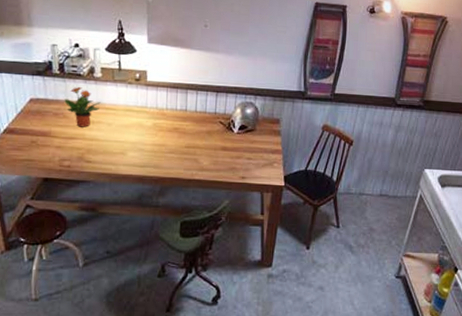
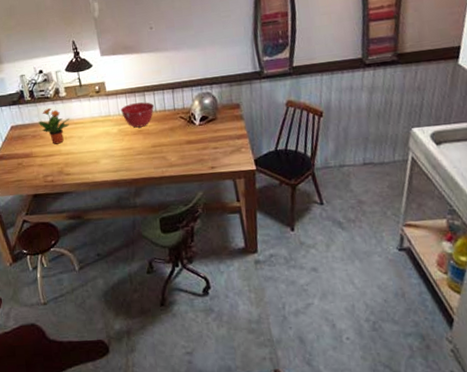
mixing bowl: none [158,99,196,125] -> present [120,102,155,128]

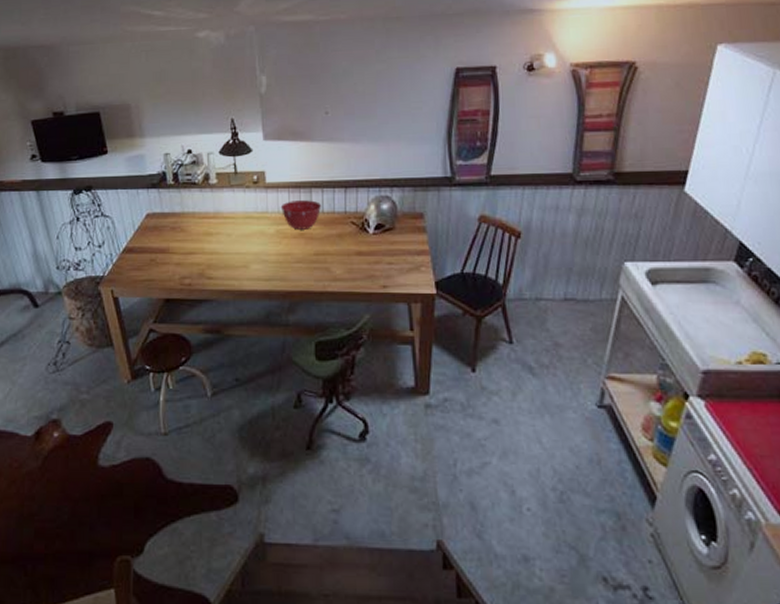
potted plant: present [38,108,70,145] -> none [181,197,218,241]

